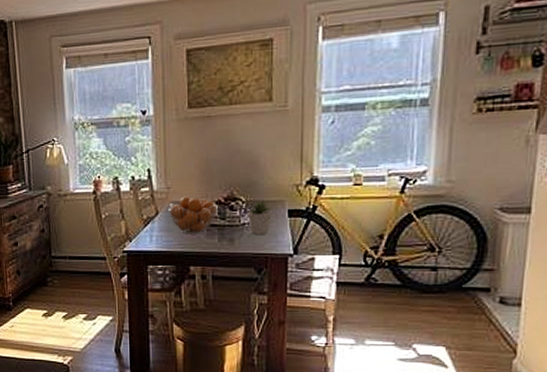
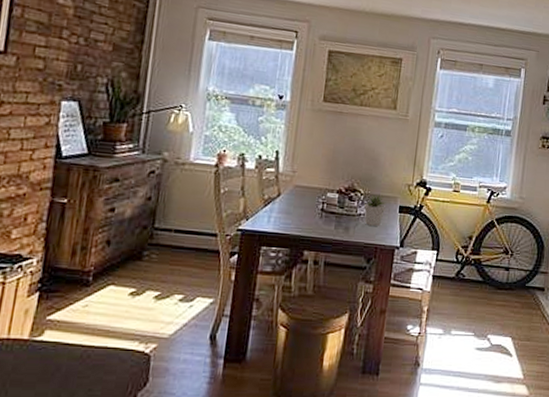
fruit basket: present [168,196,218,234] -> none [290,182,338,220]

